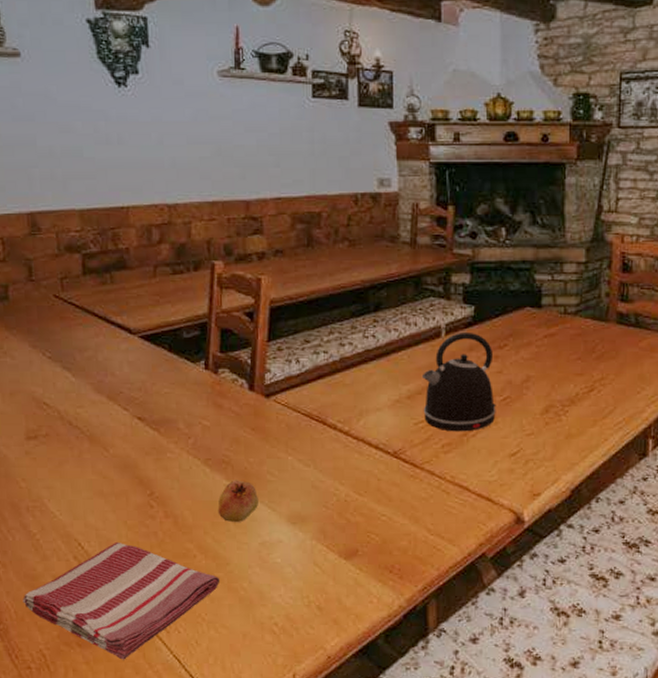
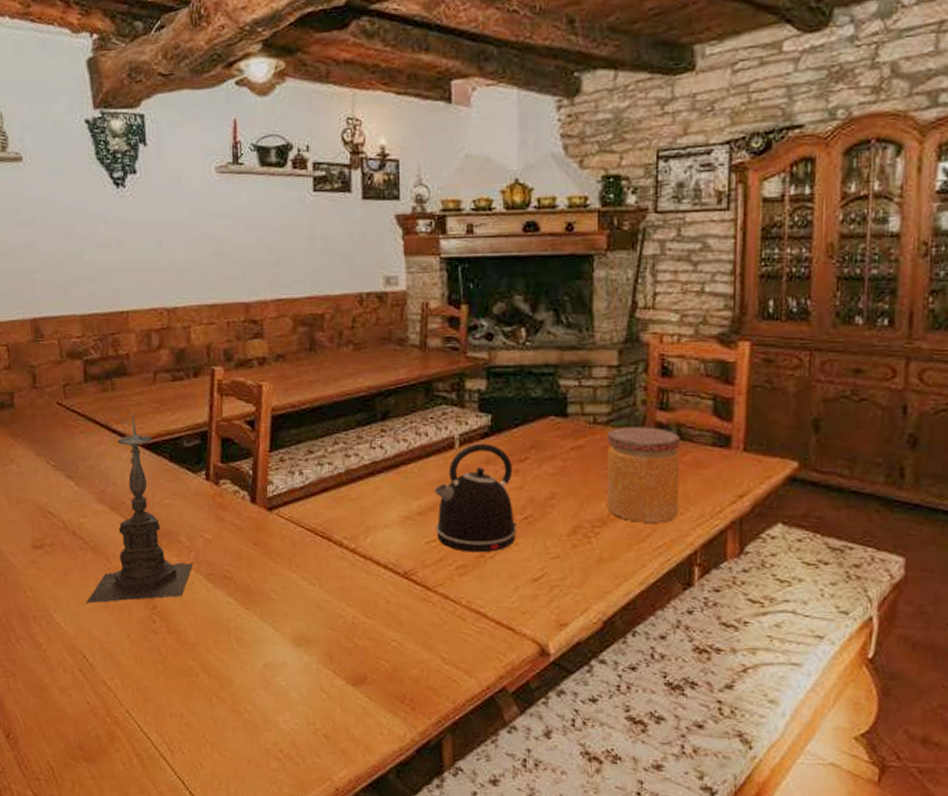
dish towel: present [22,541,220,660] -> none [31,656,224,778]
candle holder: none [82,304,192,492] -> present [86,412,194,604]
fruit: present [218,480,258,522] -> none [220,597,262,641]
jar: none [575,316,638,401] -> present [606,427,680,523]

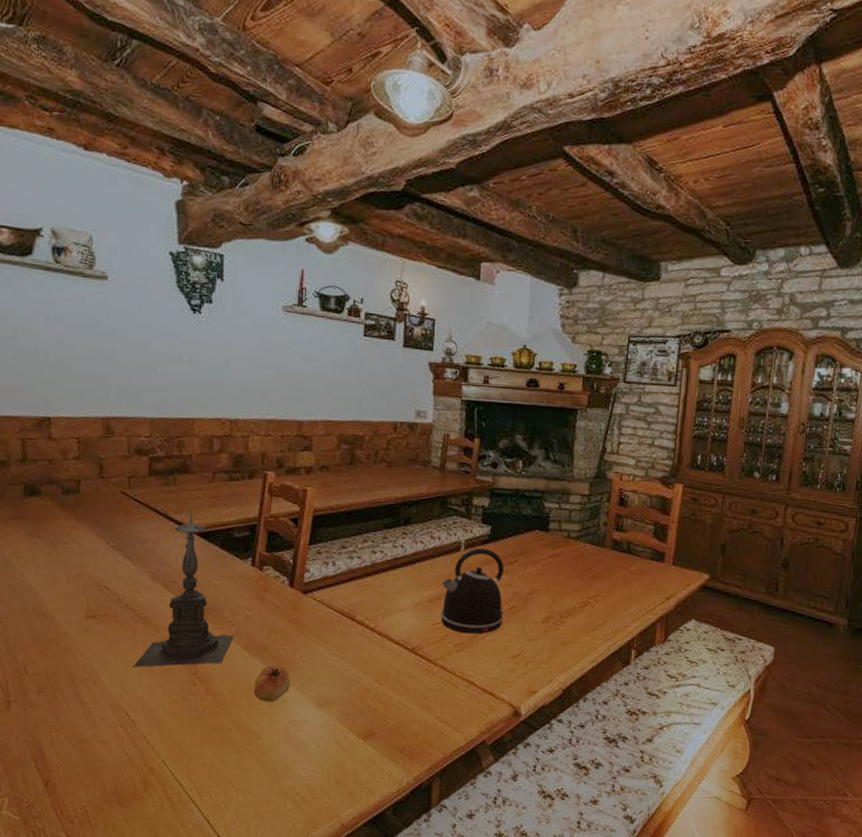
fruit: none [220,597,262,641] -> present [253,664,290,702]
jar: present [606,427,680,523] -> none [572,541,629,616]

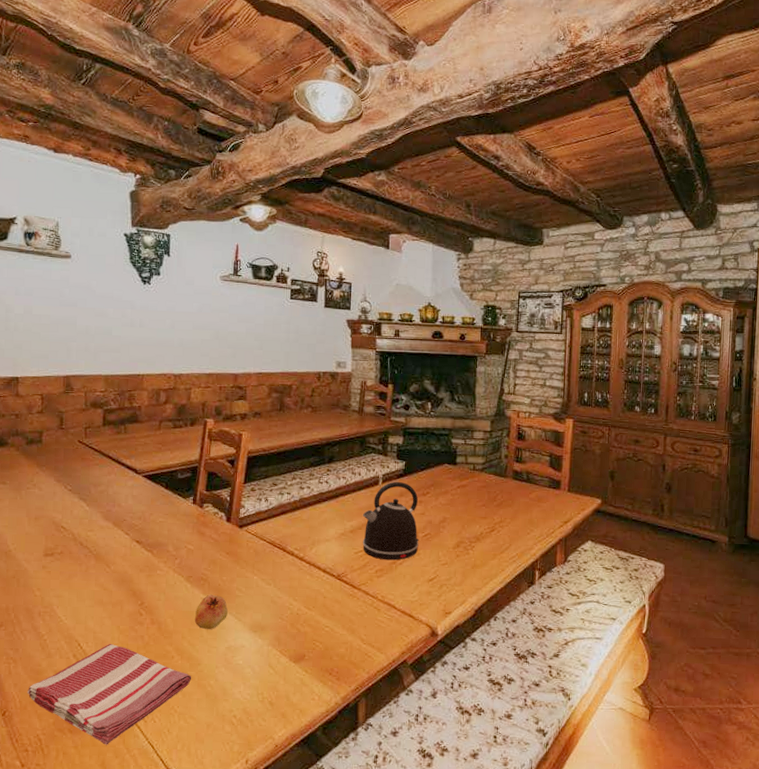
dish towel: none [71,713,251,819] -> present [27,643,192,745]
candle holder: present [133,504,234,668] -> none [85,450,177,601]

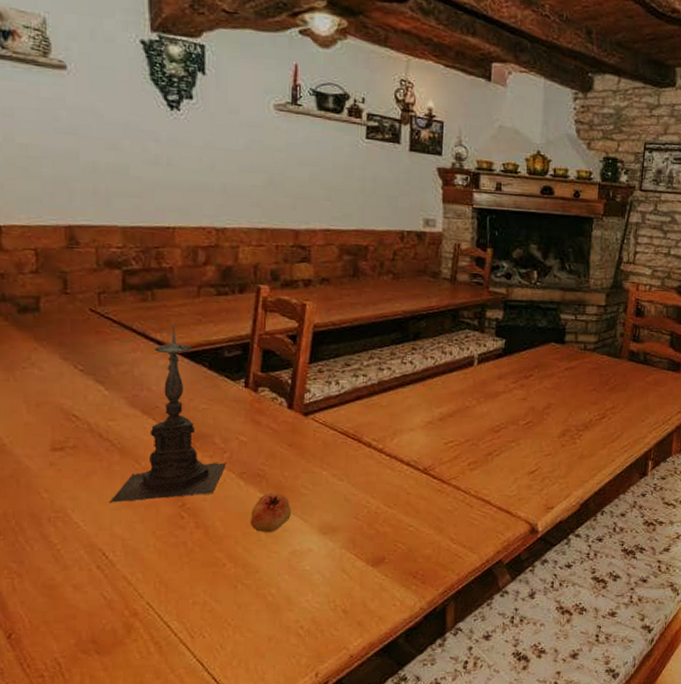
dish towel: present [27,643,192,745] -> none [38,551,249,665]
candle holder: none [85,450,177,601] -> present [109,322,227,503]
kettle: present [362,481,419,561] -> none [453,362,520,452]

